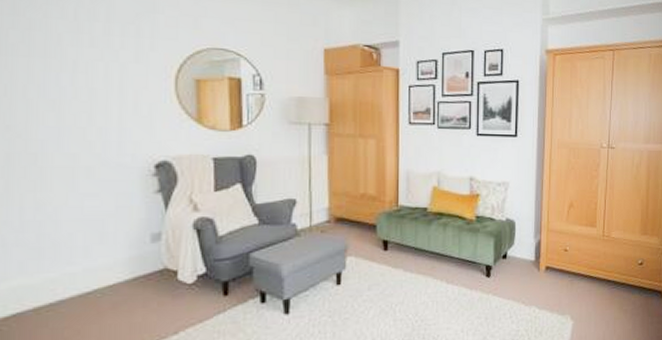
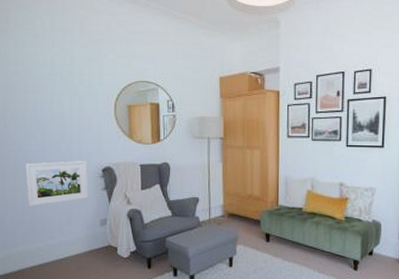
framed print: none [27,153,134,220] -> present [25,161,89,207]

